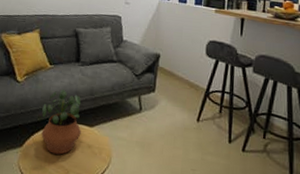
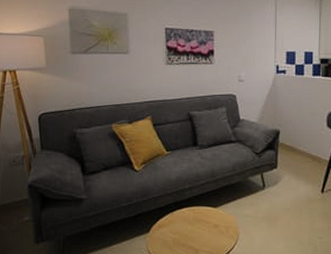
potted plant: present [41,89,82,155] -> none [164,173,206,236]

